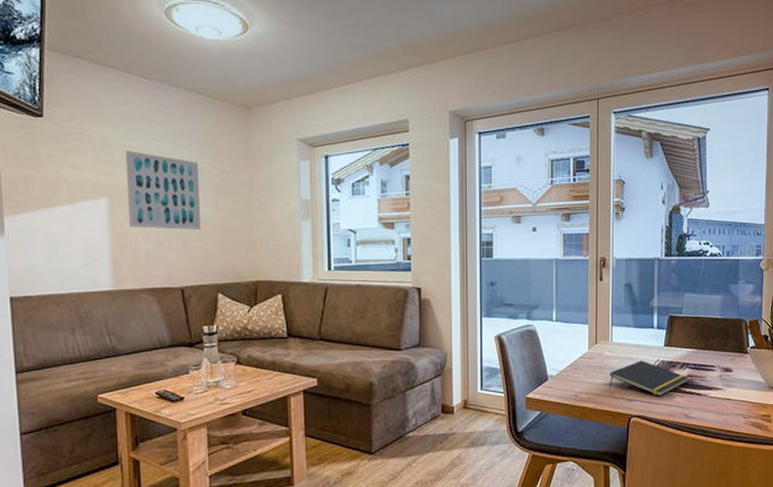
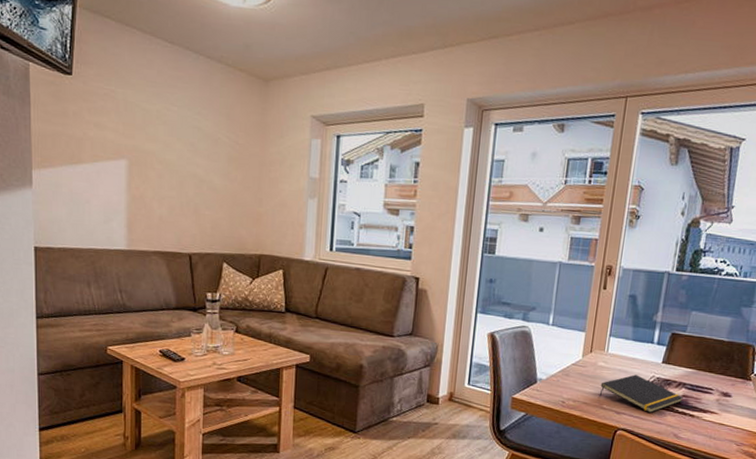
wall art: present [125,151,202,230] -> none [145,115,214,199]

